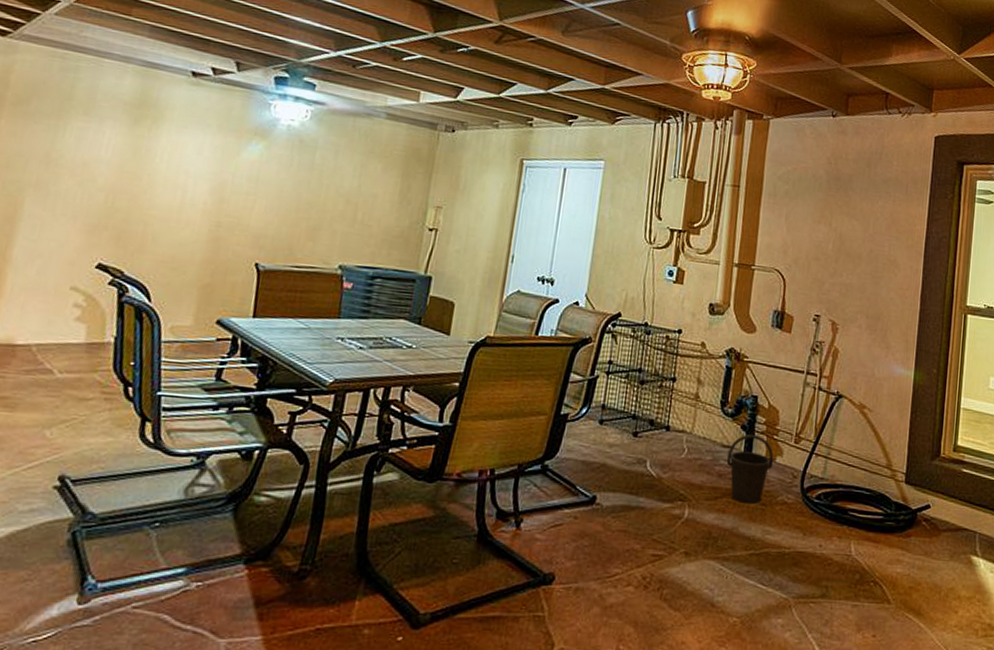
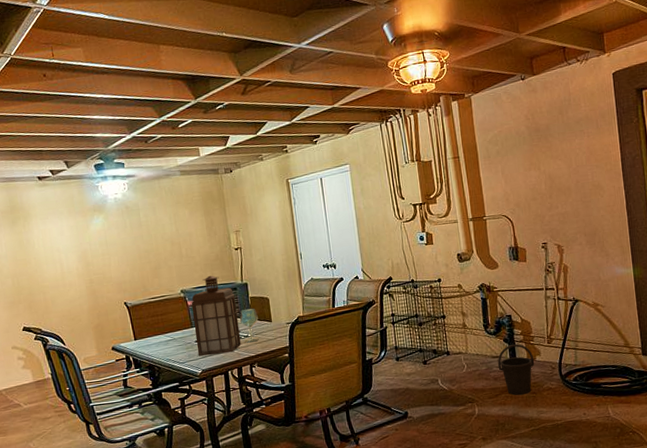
lantern: none [335,255,411,365] -> present [191,275,241,357]
wine glass: none [405,310,434,357] -> present [239,308,259,343]

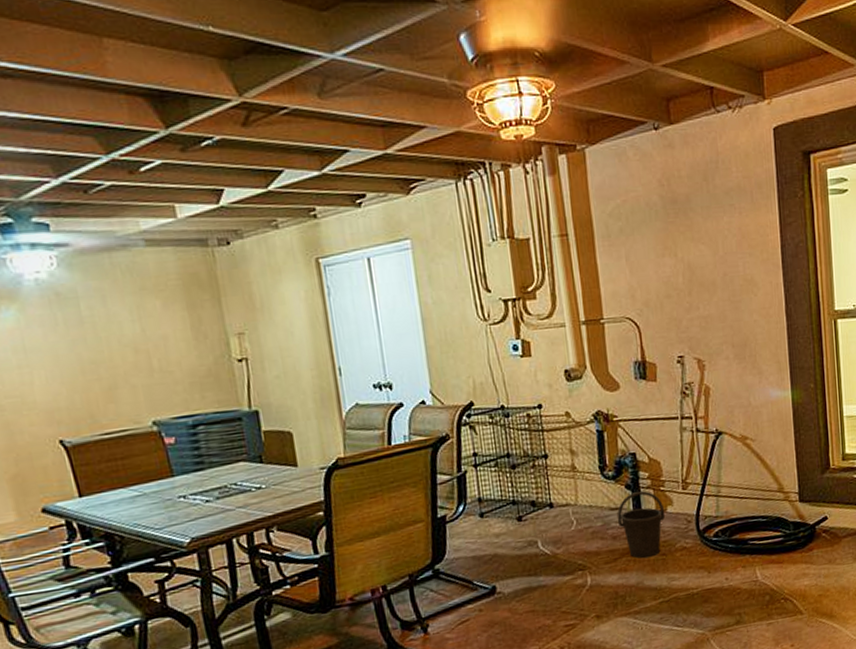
lantern: present [191,275,241,357] -> none [169,399,252,519]
wine glass: present [239,308,259,343] -> none [247,446,278,498]

